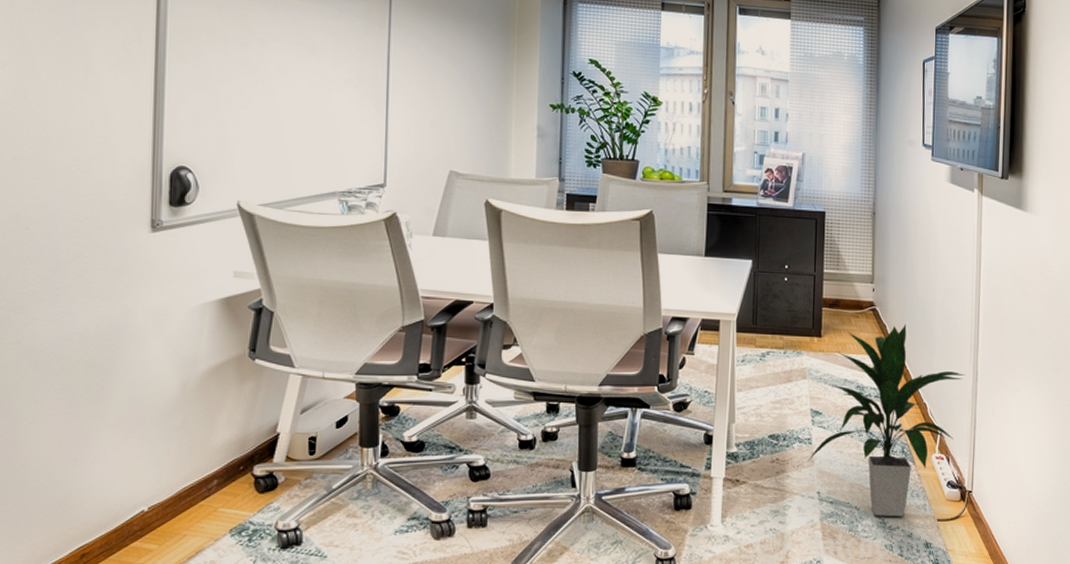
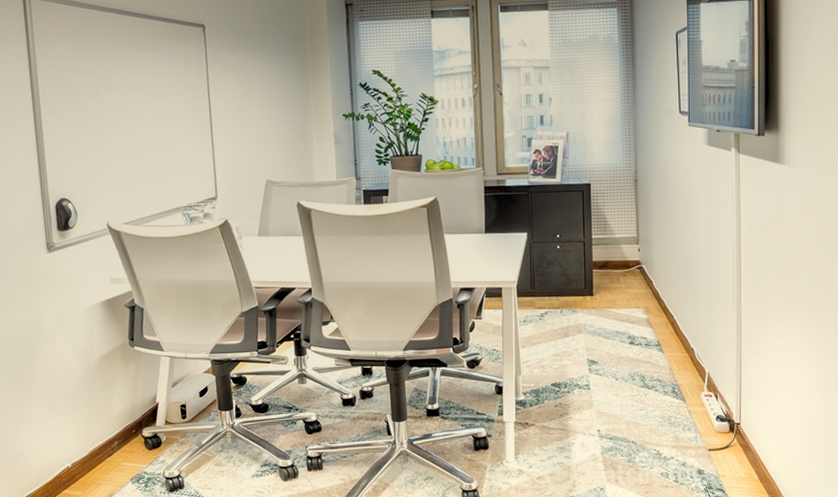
indoor plant: present [807,324,965,517] -> none [587,278,730,449]

